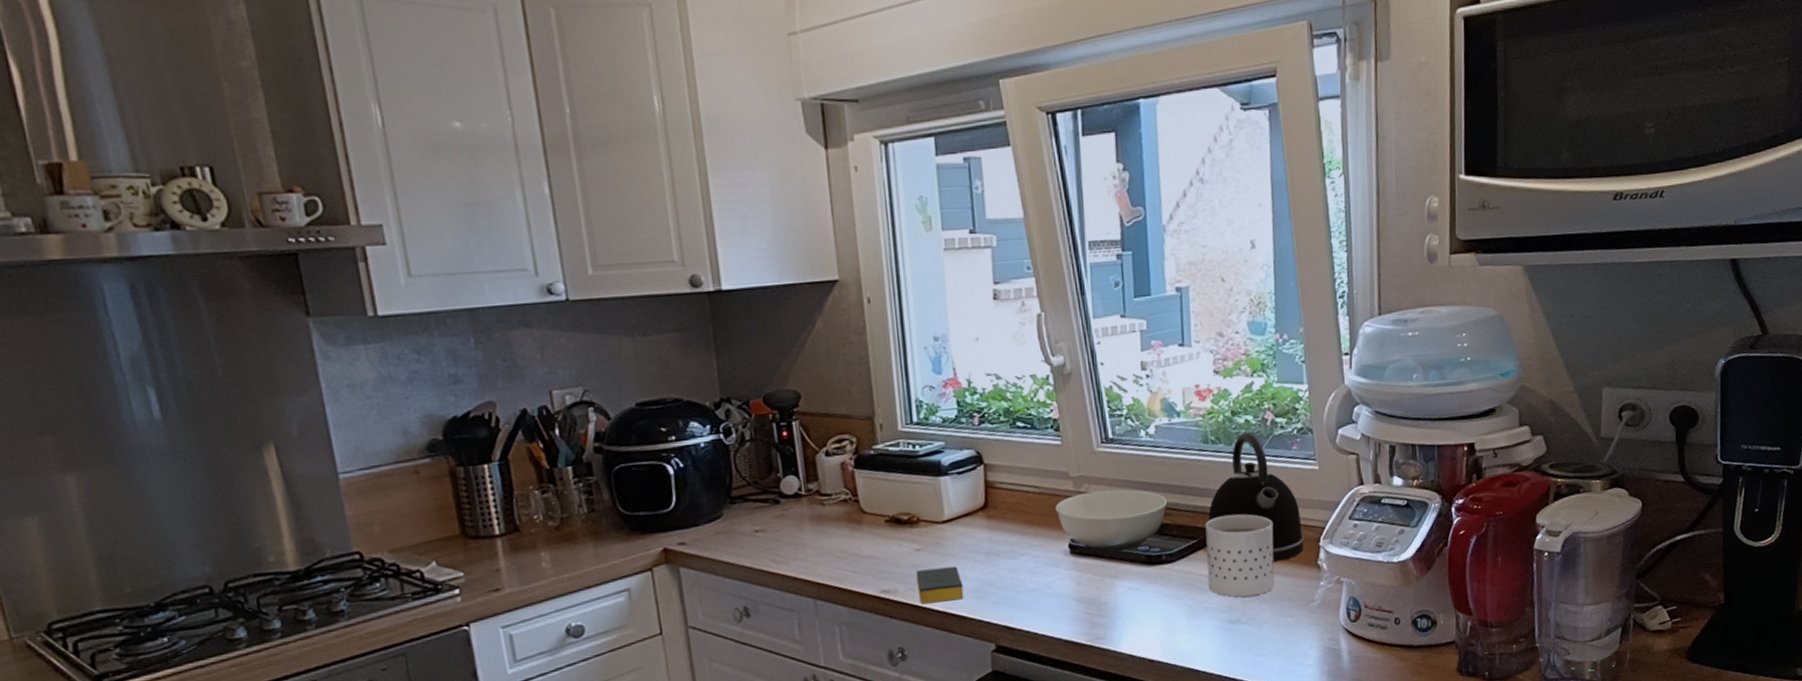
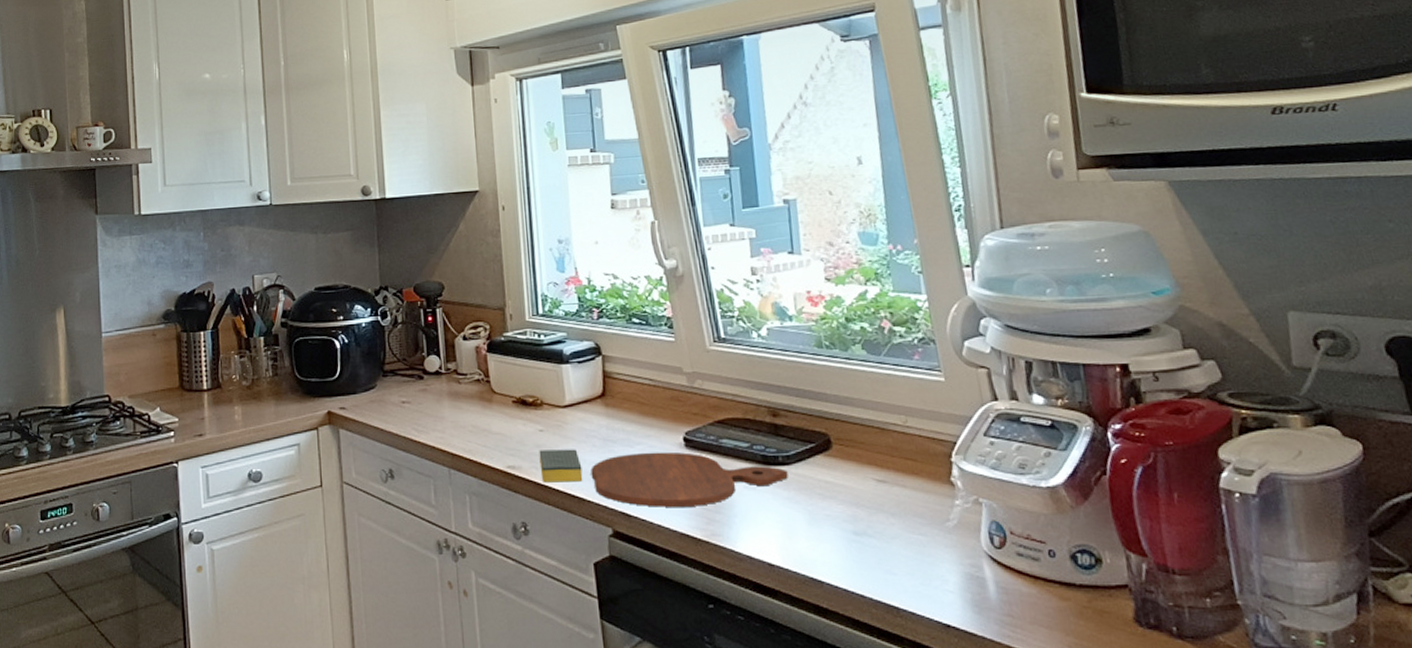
cutting board: none [972,559,1171,618] -> present [591,452,788,507]
bowl: present [1055,489,1168,553] -> none [669,387,783,450]
mug: present [1205,514,1275,598] -> none [823,420,903,508]
kettle: present [1206,432,1306,562] -> none [825,339,935,474]

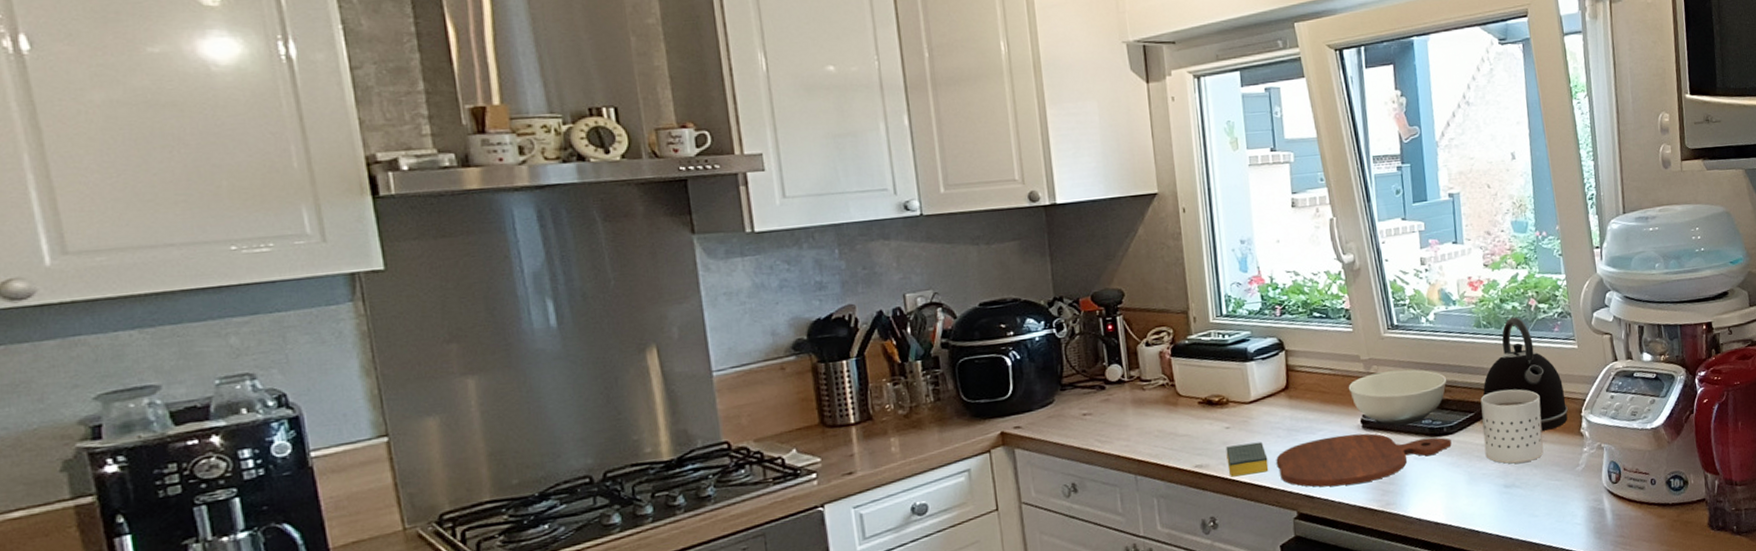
bowl: none [669,387,783,450] -> present [1348,369,1447,427]
mug: none [823,420,903,508] -> present [1480,389,1544,464]
kettle: none [825,339,935,474] -> present [1482,317,1569,431]

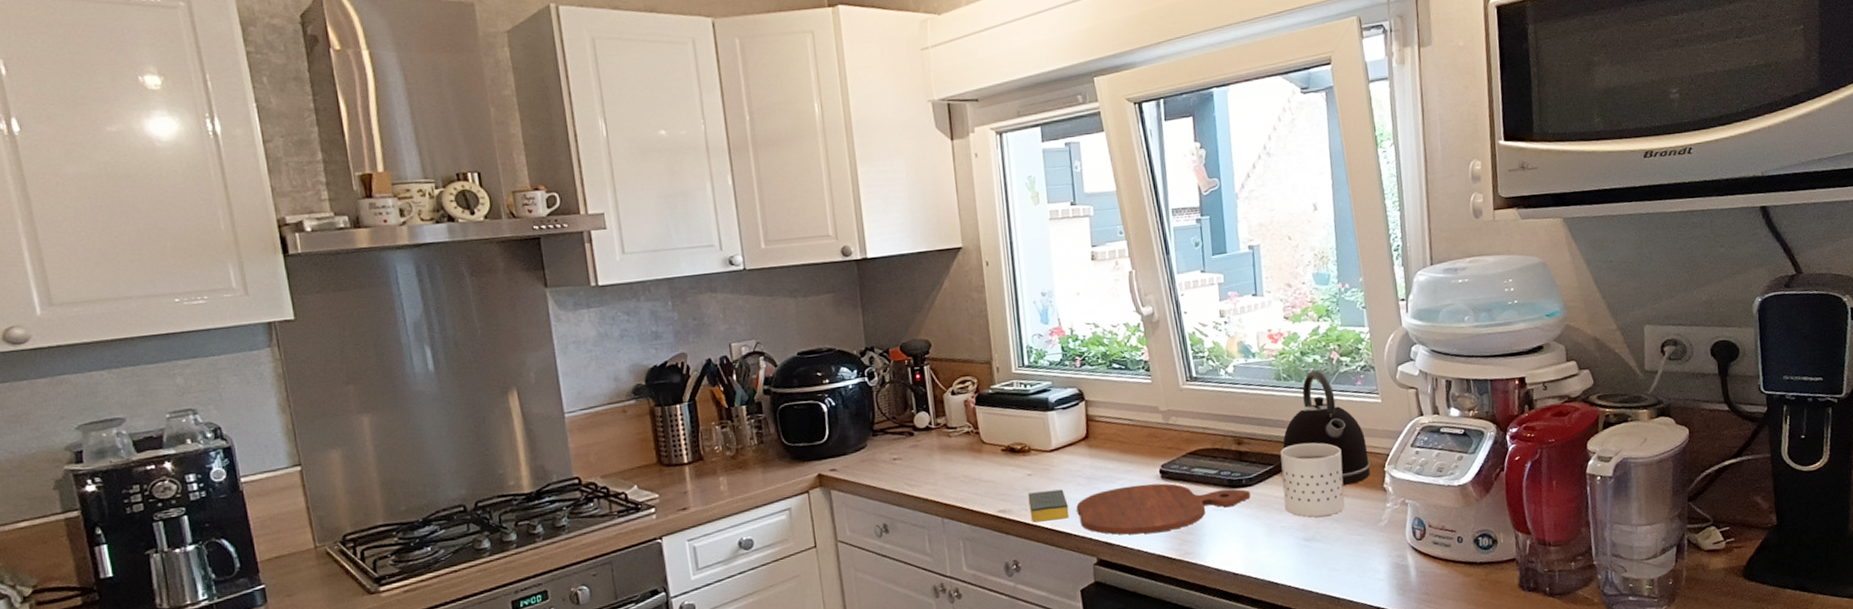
bowl: present [1348,369,1447,427] -> none [1147,421,1246,477]

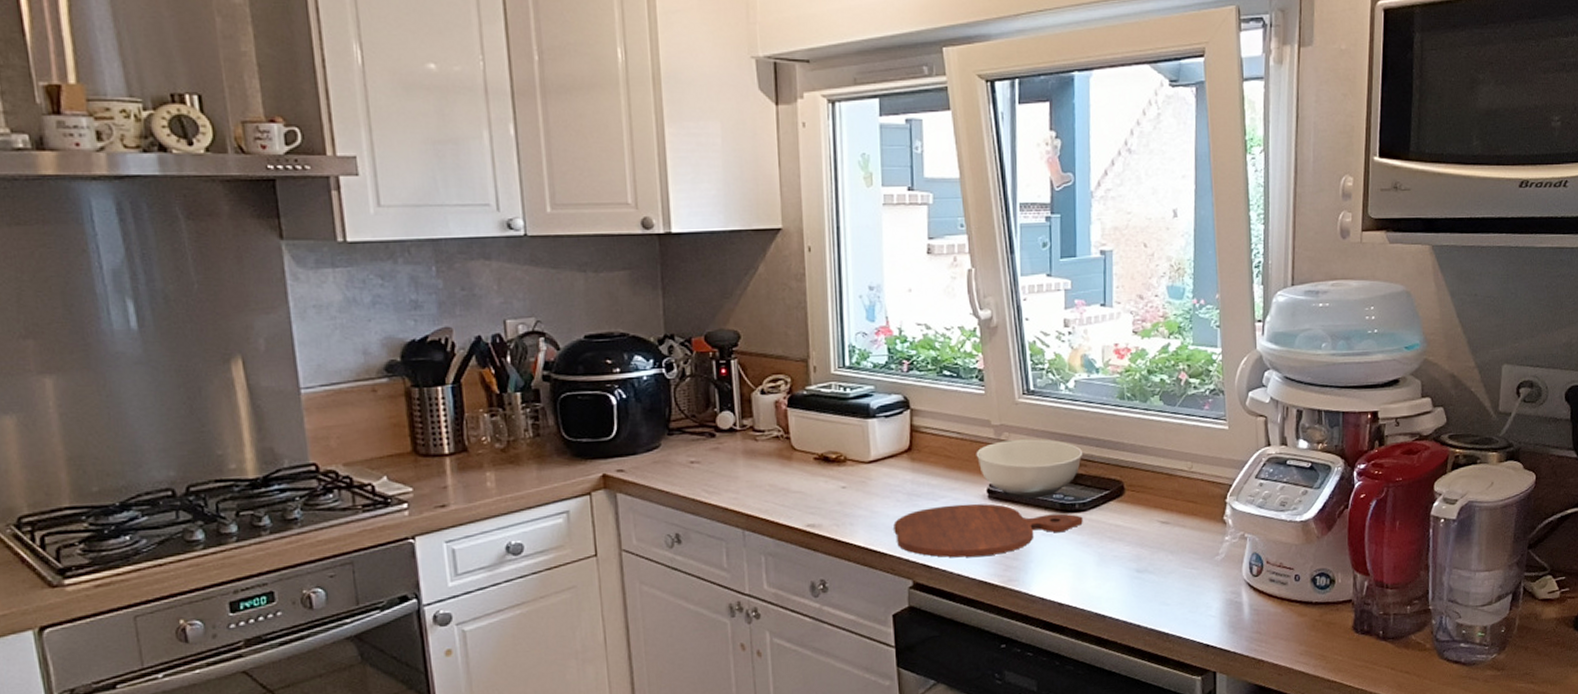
sponge: present [1028,489,1070,523] -> none [840,504,885,540]
bowl: none [1147,421,1246,477] -> present [976,439,1083,499]
mug: present [1280,442,1345,517] -> none [1117,468,1183,548]
kettle: present [1281,370,1372,485] -> none [1118,391,1213,515]

